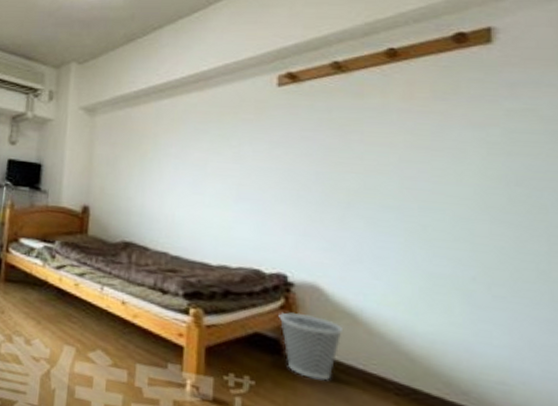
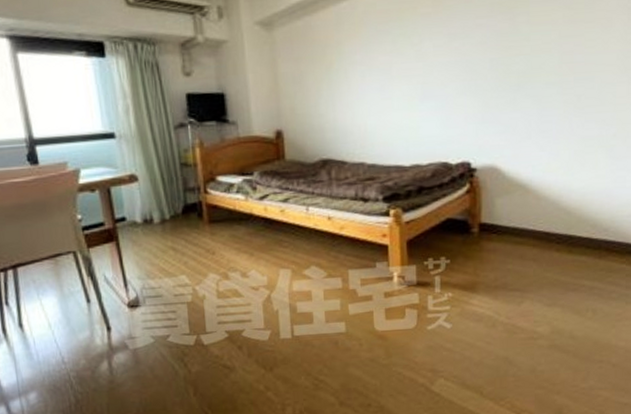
wastebasket: present [278,312,344,381] -> none [465,193,518,247]

